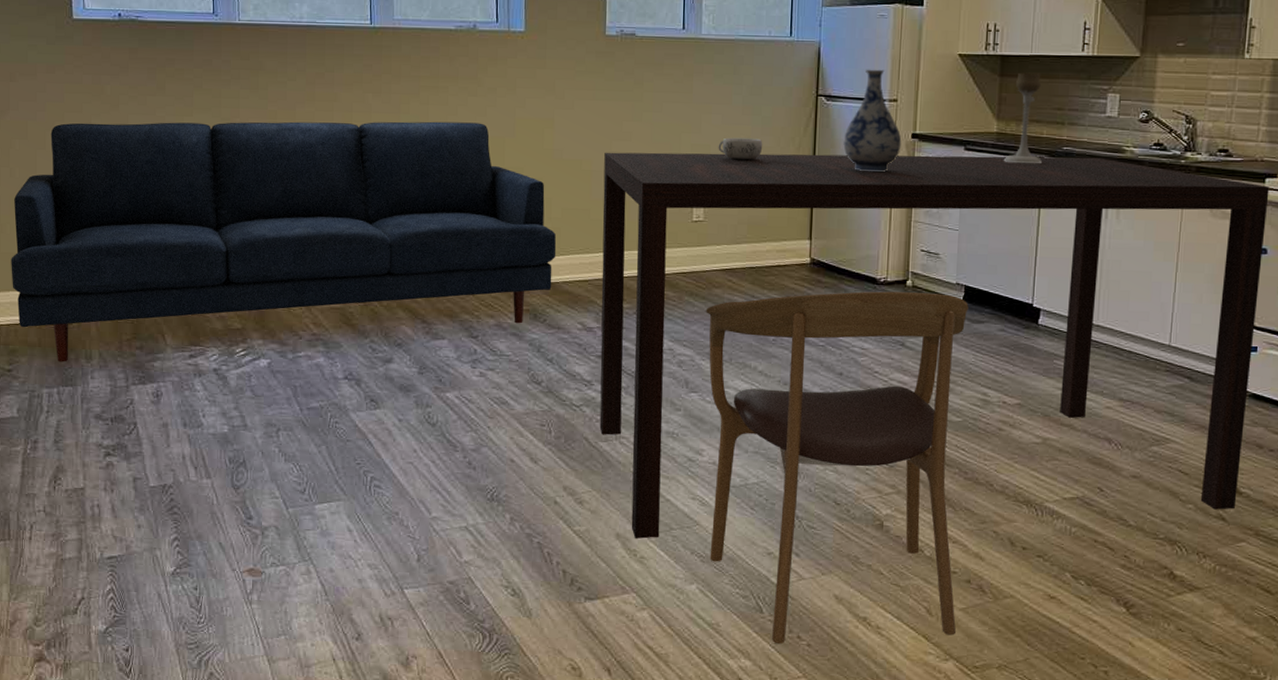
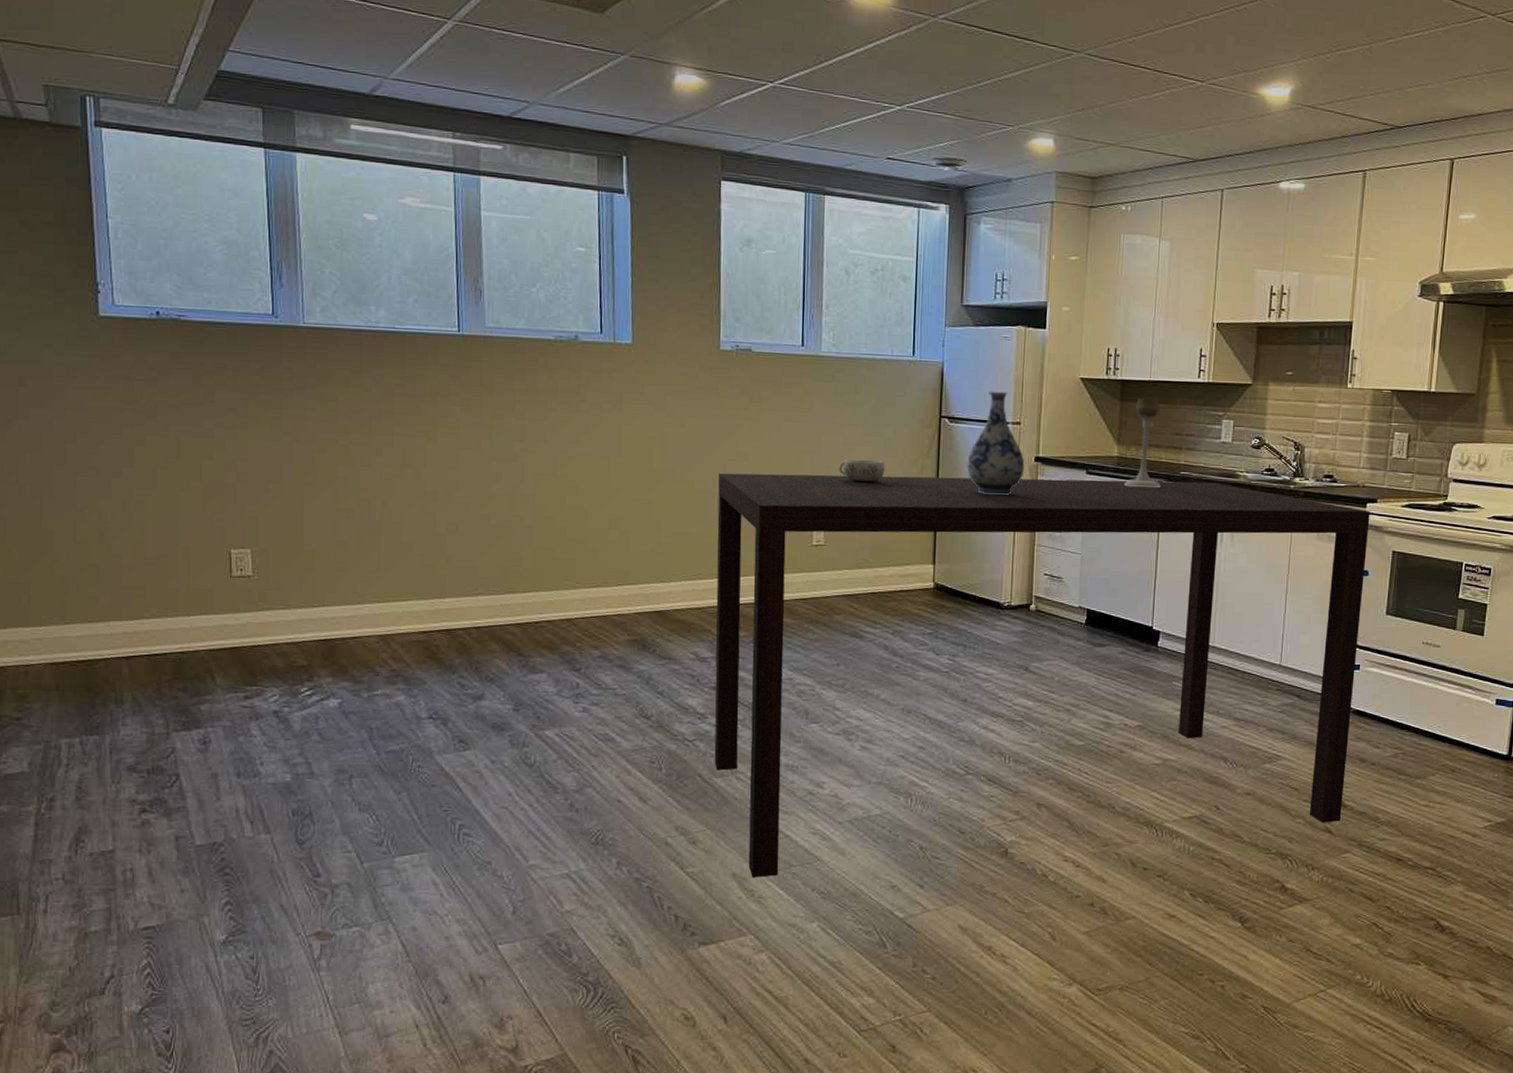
sofa: present [11,121,557,362] -> none [20,434,667,708]
chair: present [706,291,969,644] -> none [826,615,1091,978]

